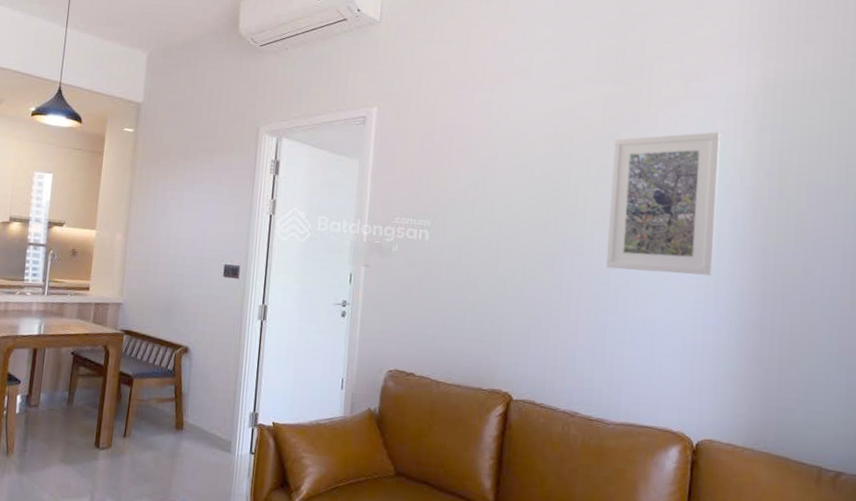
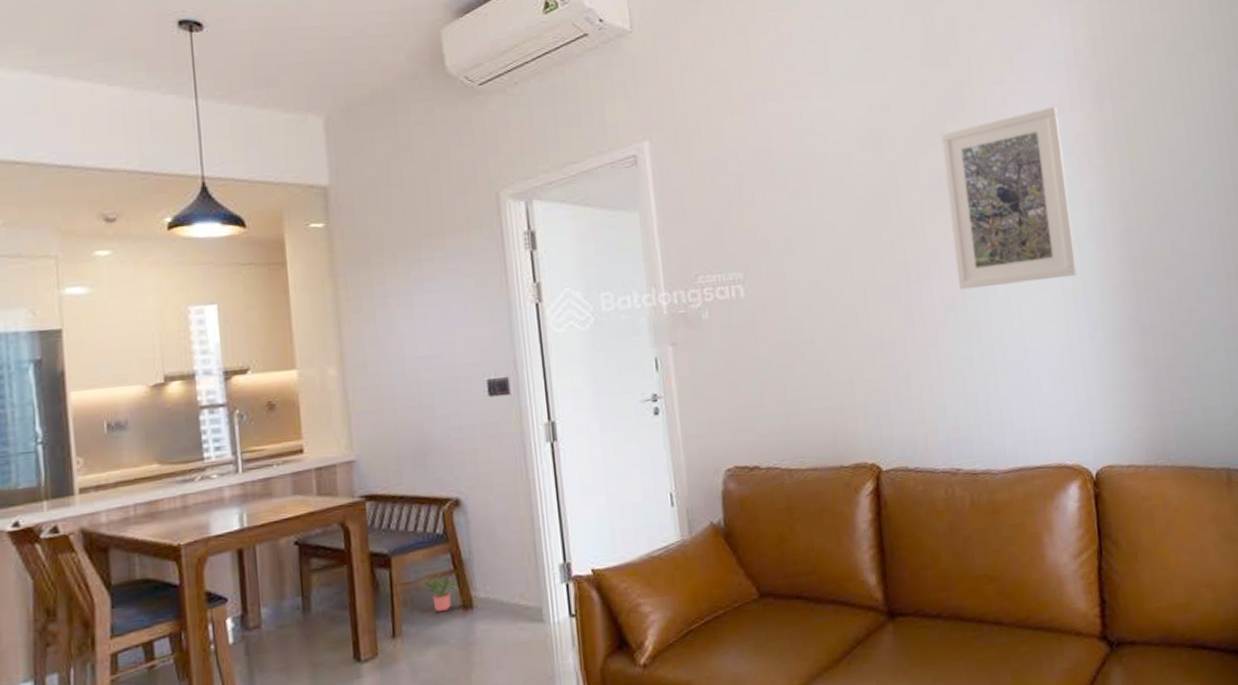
potted plant: none [150,399,176,427] -> present [421,574,459,613]

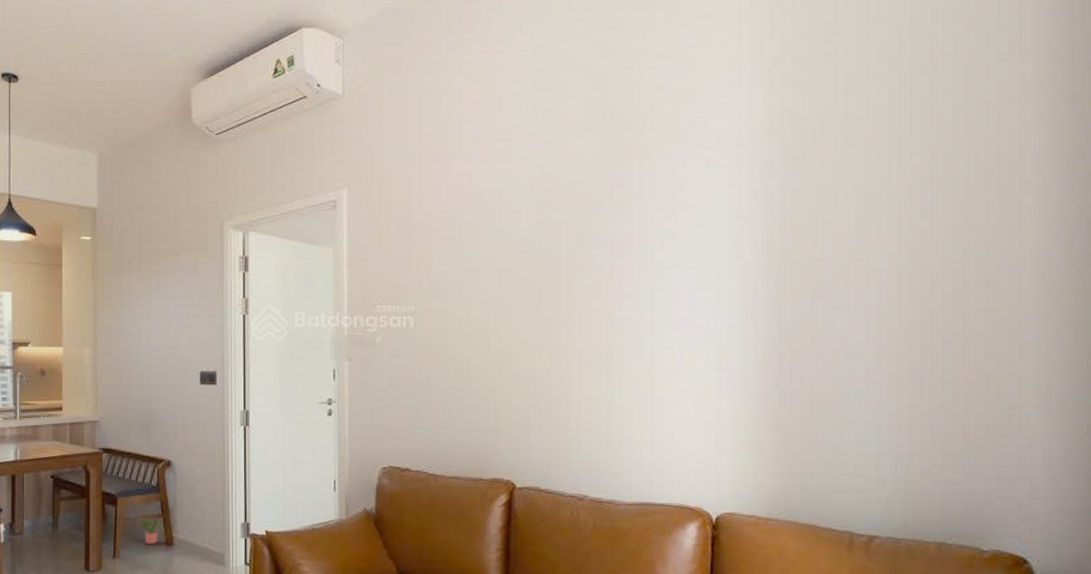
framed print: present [940,106,1078,290] -> none [606,181,725,341]

